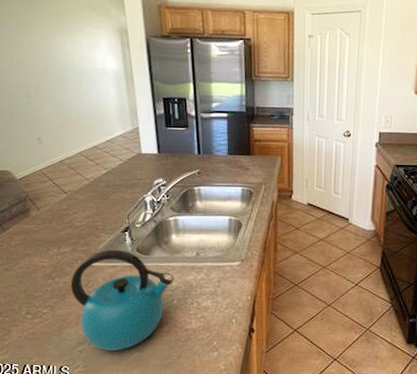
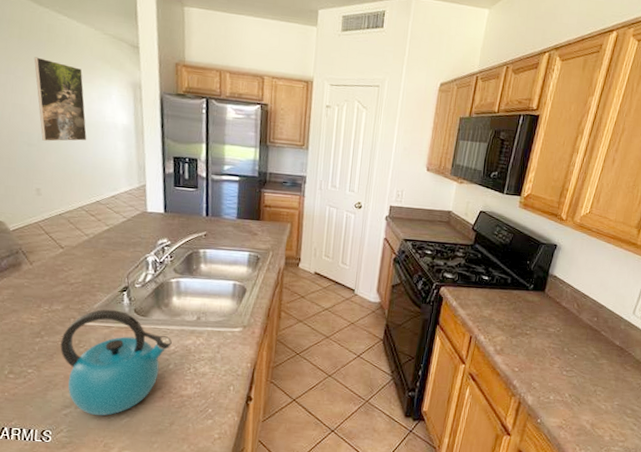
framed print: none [26,11,81,91] -> present [34,57,87,141]

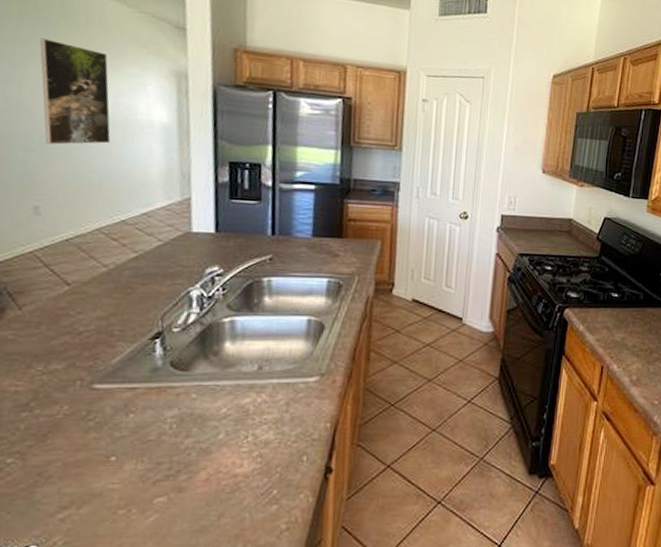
kettle: present [60,309,172,416] -> none [58,364,223,517]

